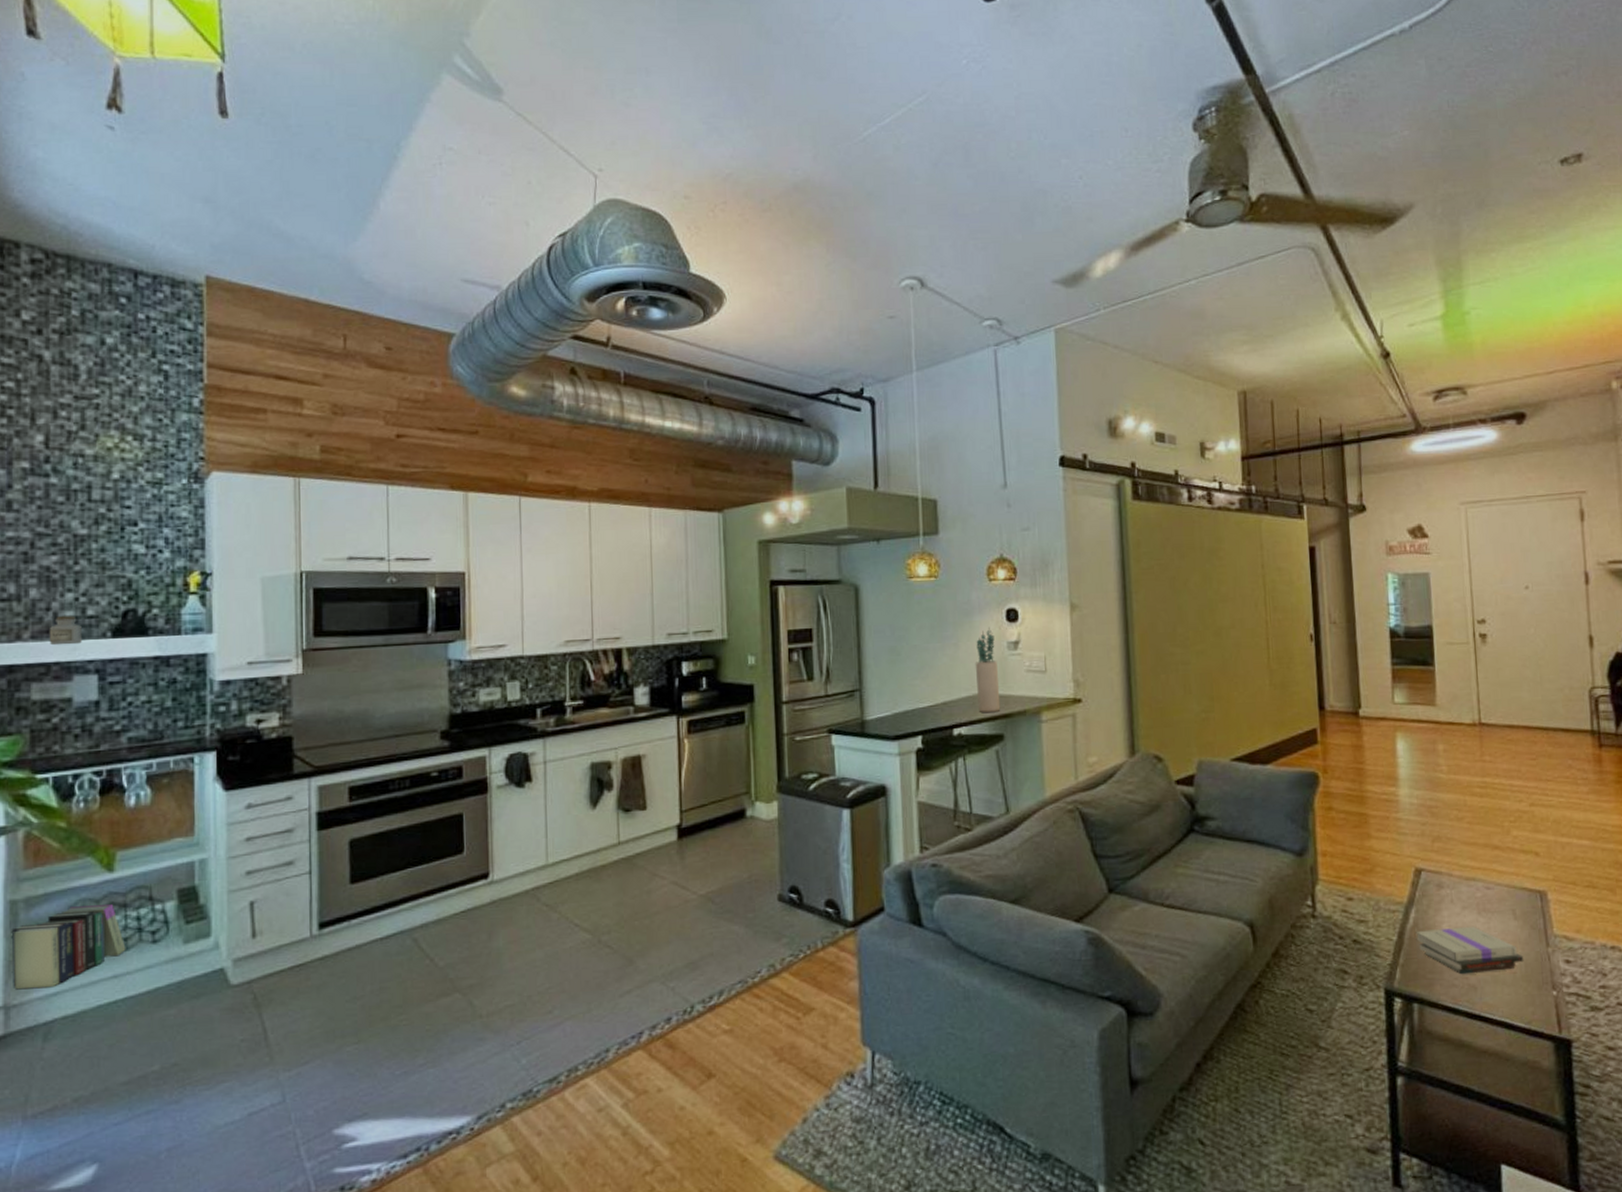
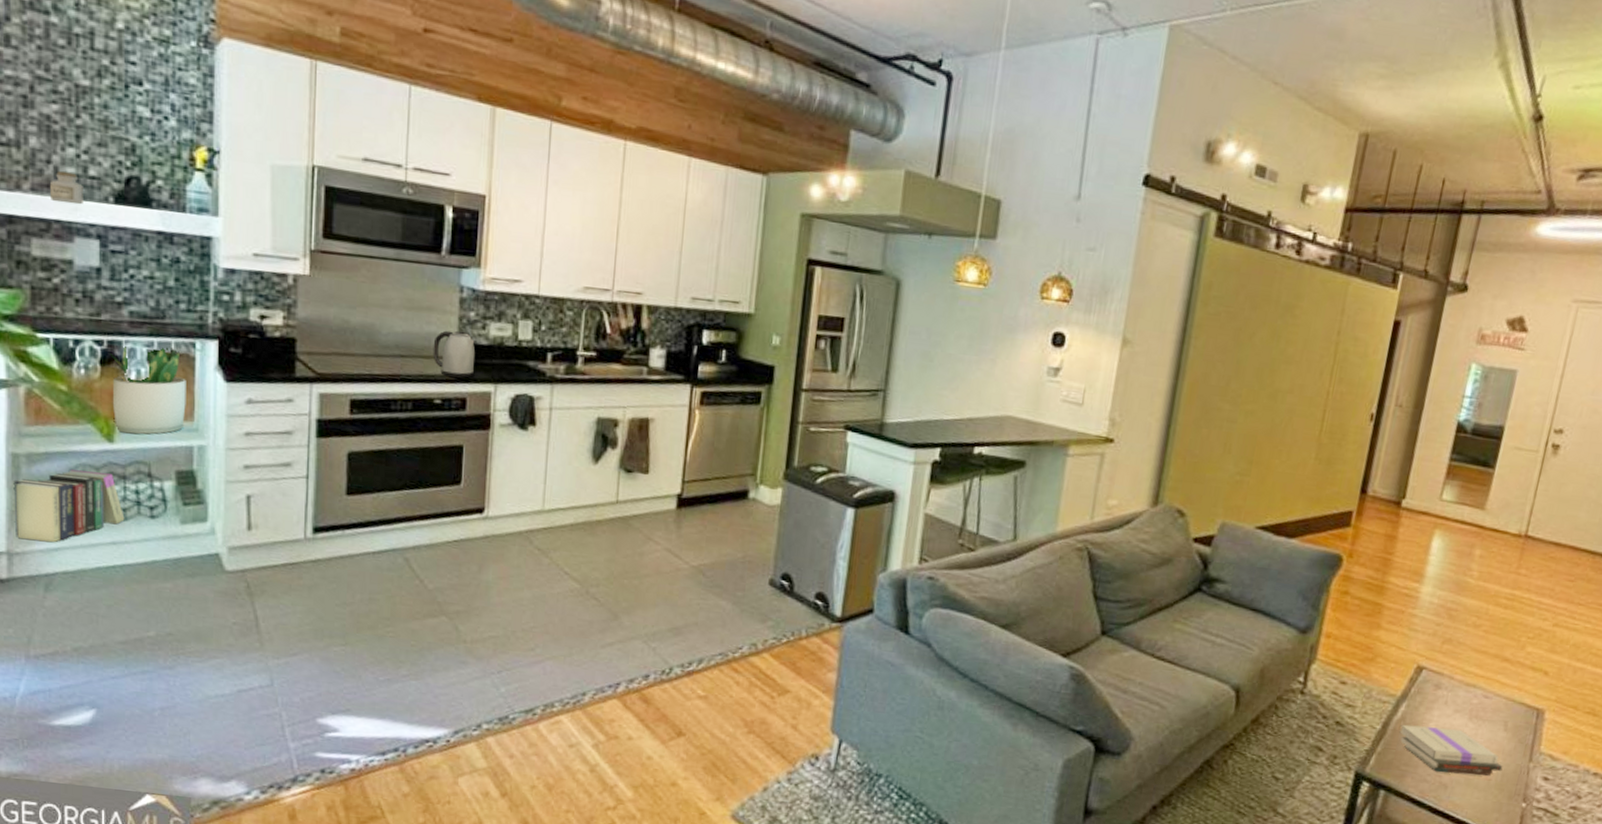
planter: none [108,766,186,860] -> present [109,346,186,435]
kettle: none [426,702,468,748] -> present [432,330,476,378]
vase: present [975,626,1001,713] -> none [1004,347,1036,438]

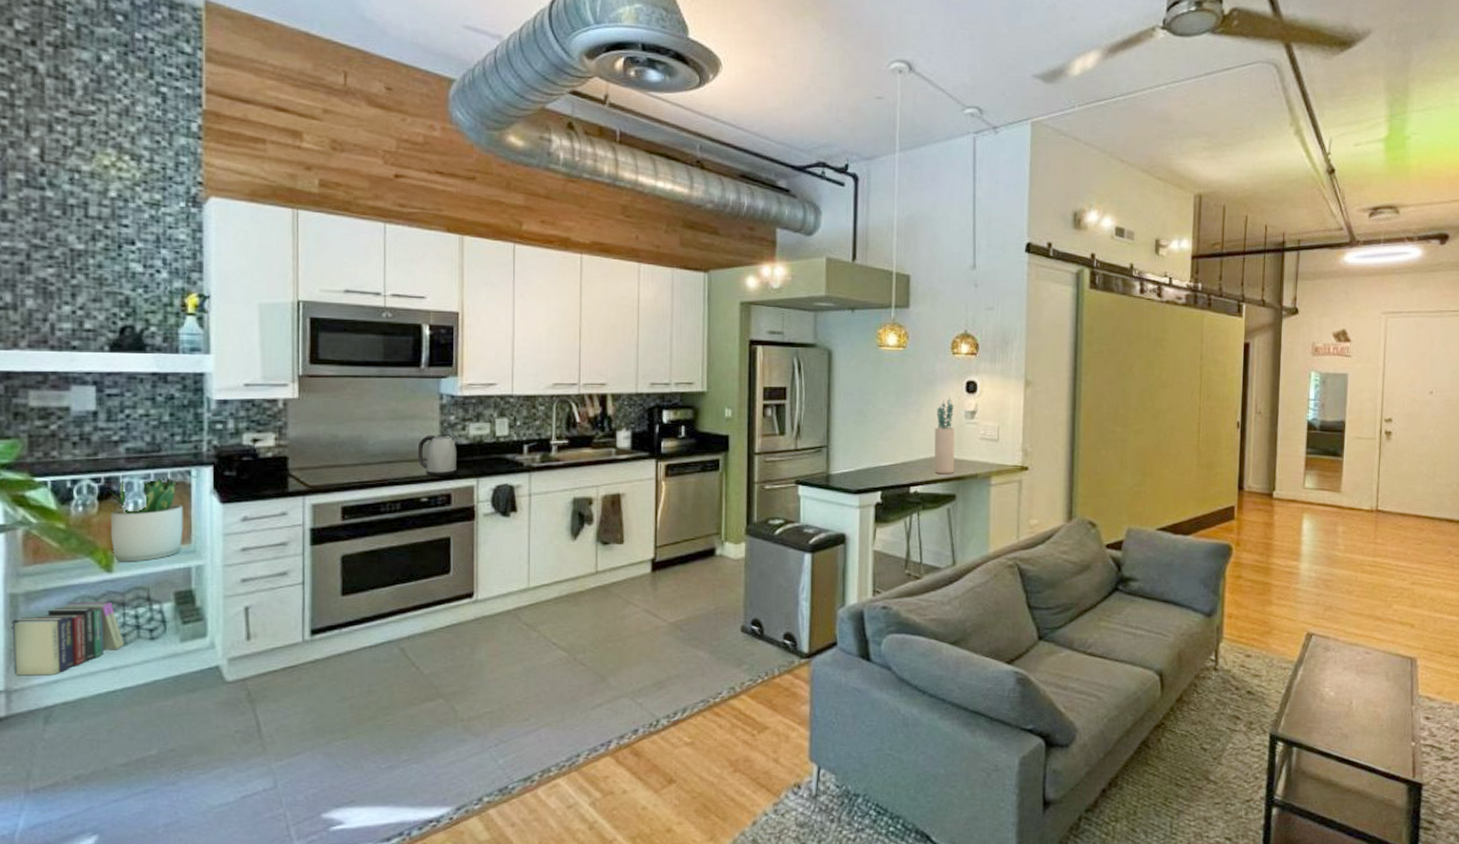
jar: present [49,171,83,205] -> none [46,328,79,356]
vase: none [1004,347,1036,438] -> present [934,396,955,475]
books: present [1399,724,1503,776] -> none [1301,684,1391,725]

